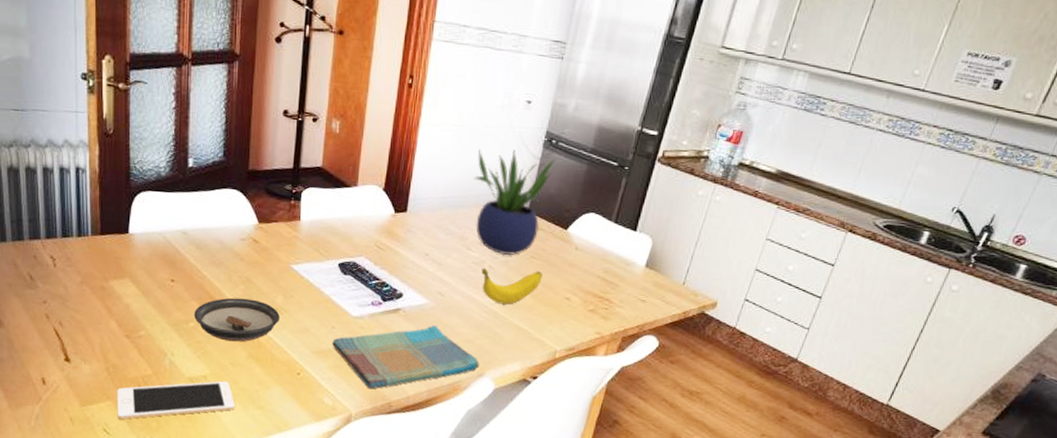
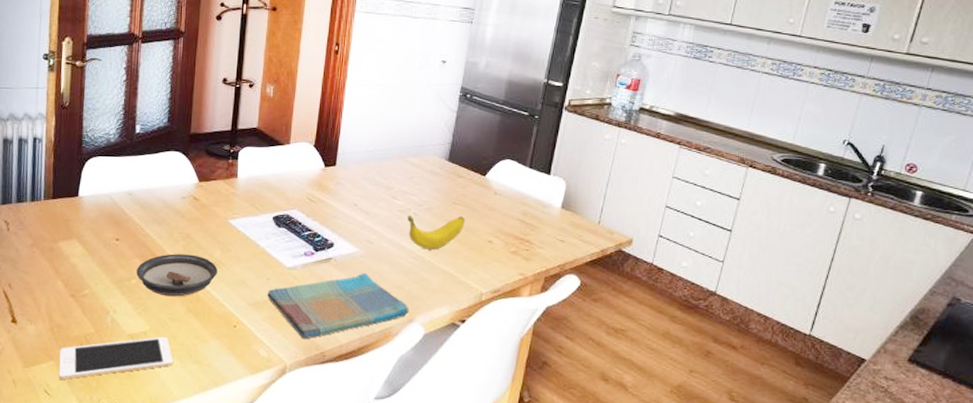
potted plant: present [474,150,556,256] -> none [397,105,471,203]

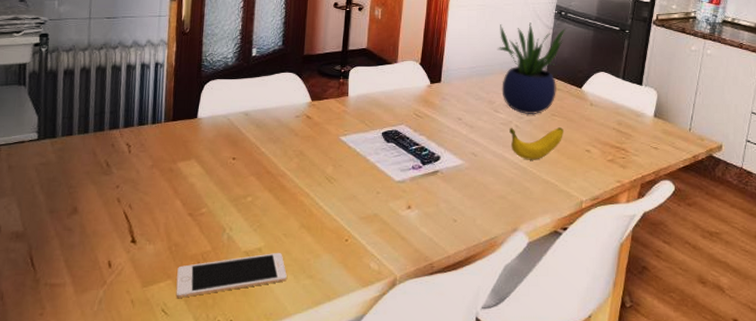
saucer: present [136,254,218,297] -> none [252,171,330,213]
dish towel: present [267,272,409,339] -> none [377,184,513,251]
potted plant: none [397,105,471,203] -> present [497,22,566,115]

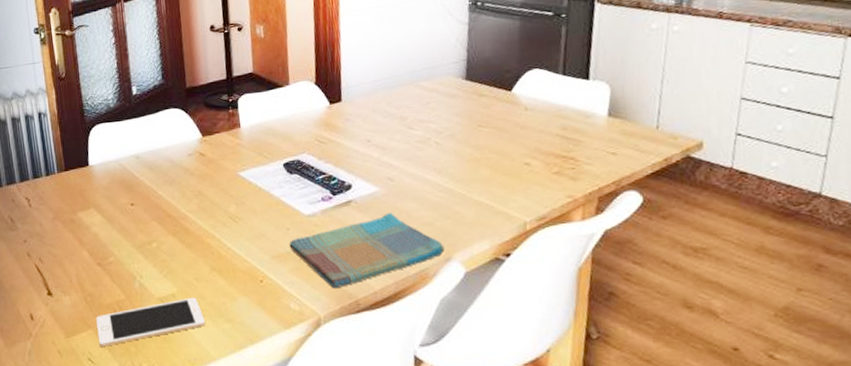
dish towel: none [377,184,513,251] -> present [289,212,445,289]
potted plant: present [497,22,566,115] -> none [403,20,485,129]
banana: present [509,127,564,160] -> none [428,139,496,181]

